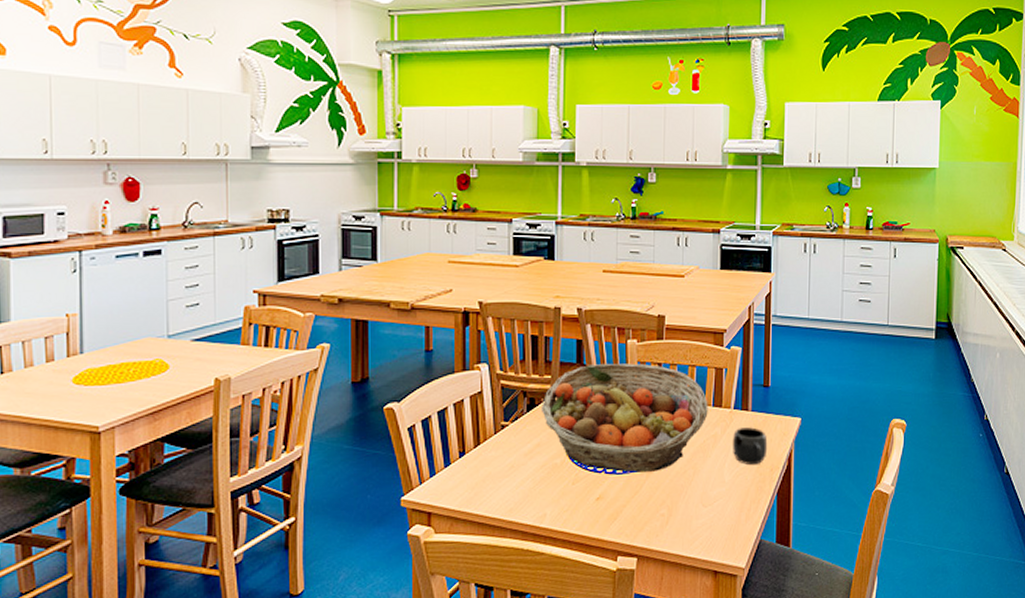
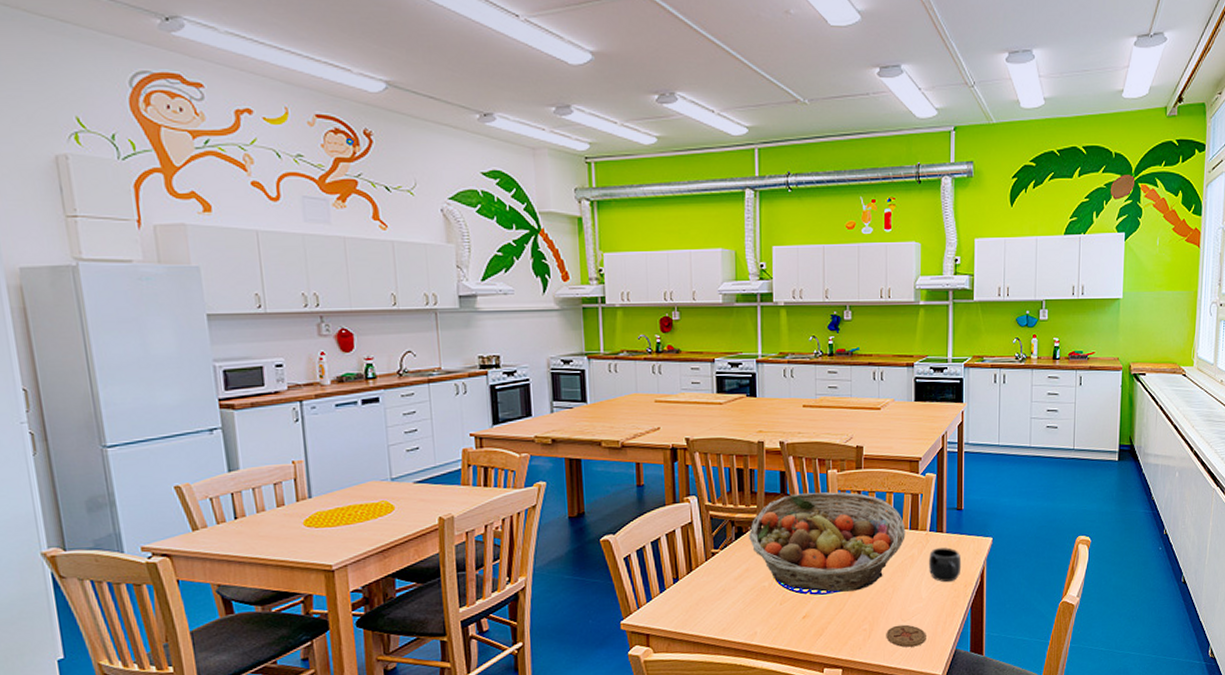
coaster: none [685,510,729,536] -> present [886,624,926,647]

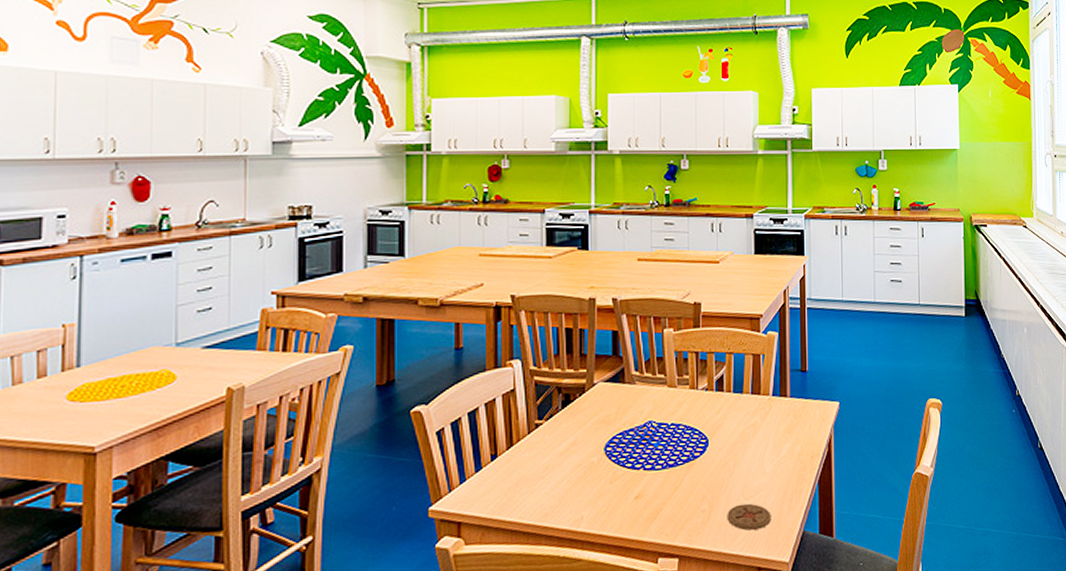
fruit basket: present [749,491,906,592] -> none [577,353,747,467]
mug: present [929,547,962,583] -> none [773,414,808,454]

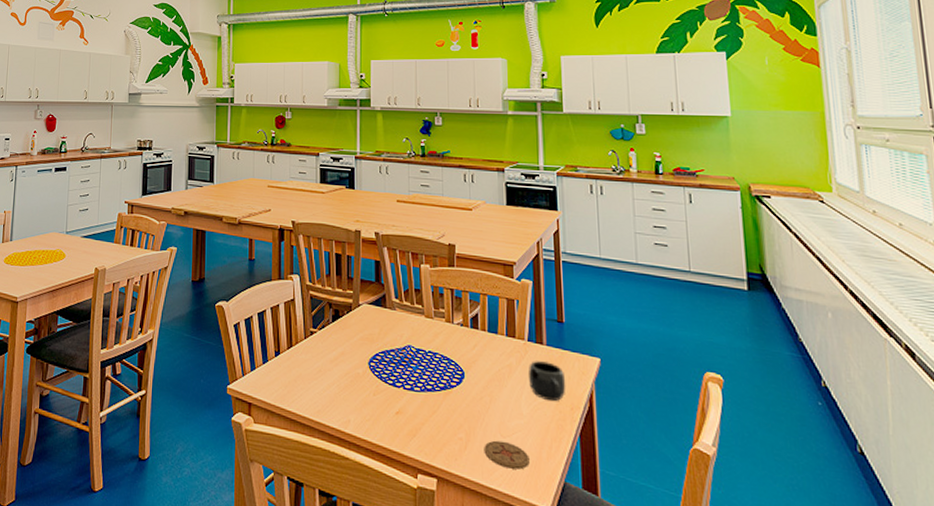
mug: none [773,414,808,454] -> present [529,361,566,402]

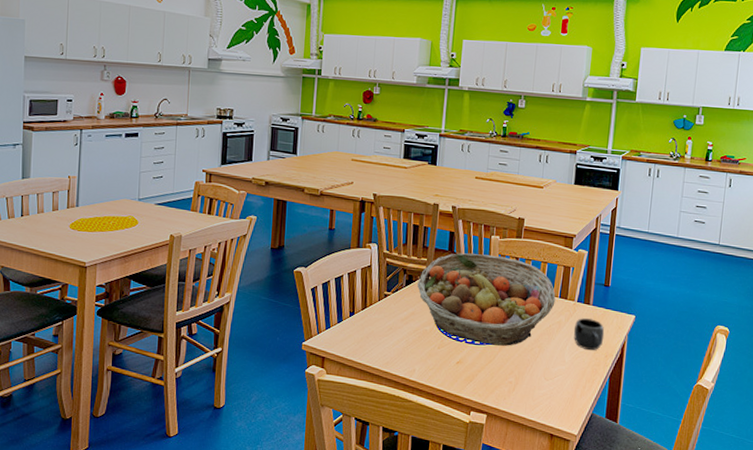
fruit basket: none [345,284,502,394] -> present [417,253,556,346]
coaster: present [484,440,530,470] -> none [529,382,566,405]

